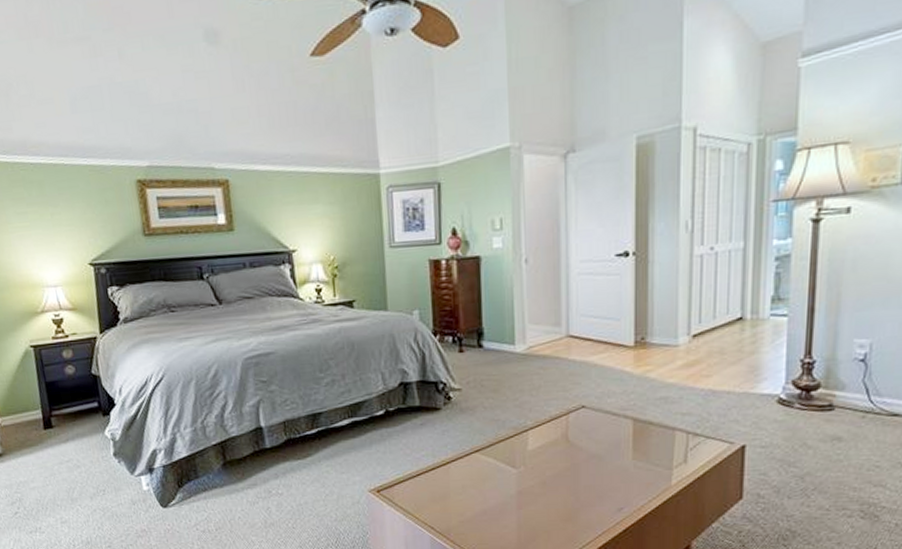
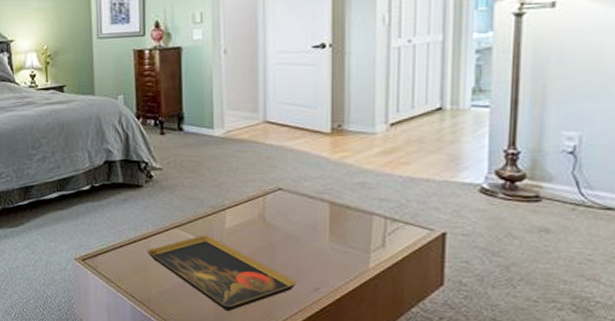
decorative tray: none [447,459,601,537] -> present [147,236,297,311]

